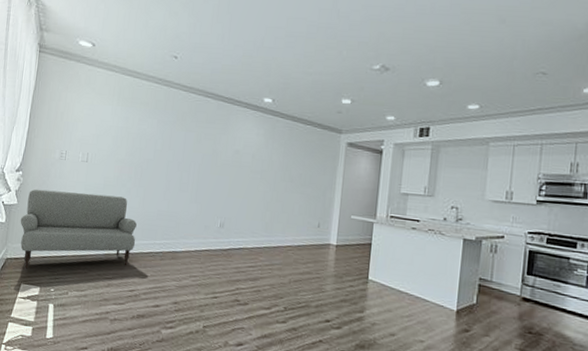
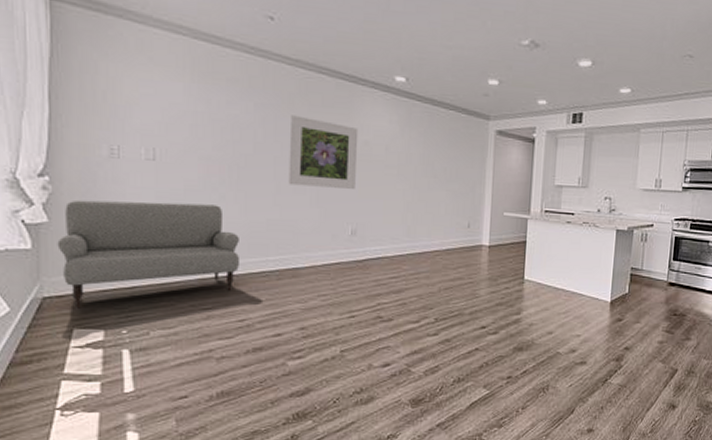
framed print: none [176,129,232,189] -> present [288,115,359,189]

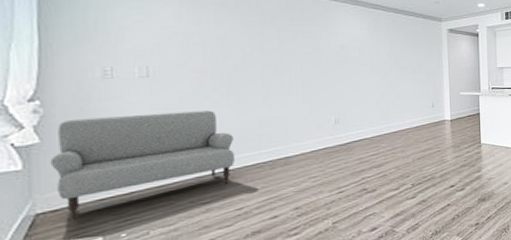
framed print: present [288,115,359,189] -> none [274,29,336,87]

